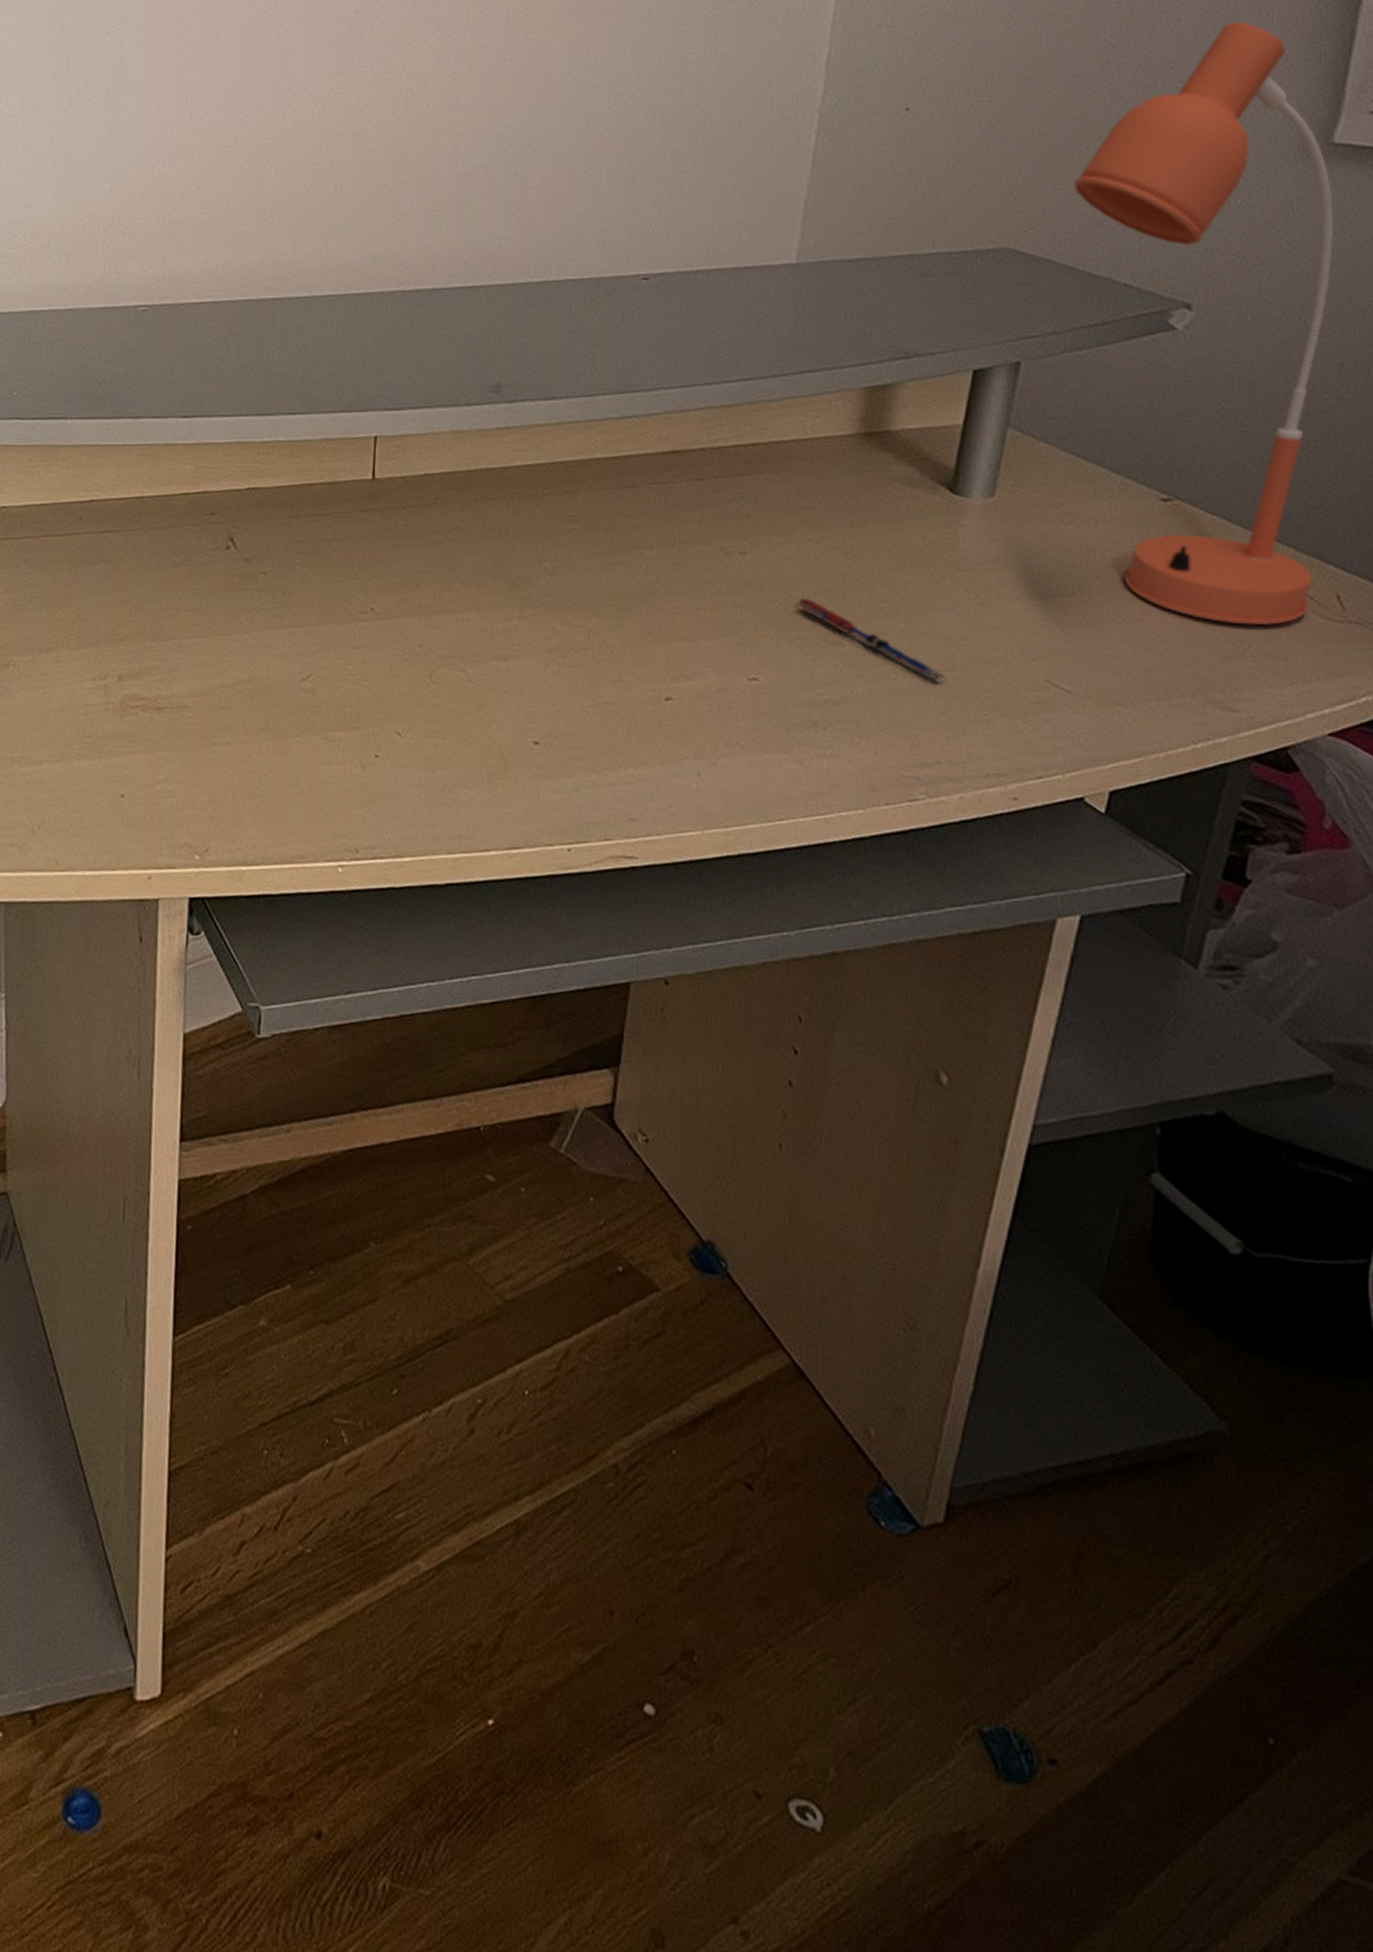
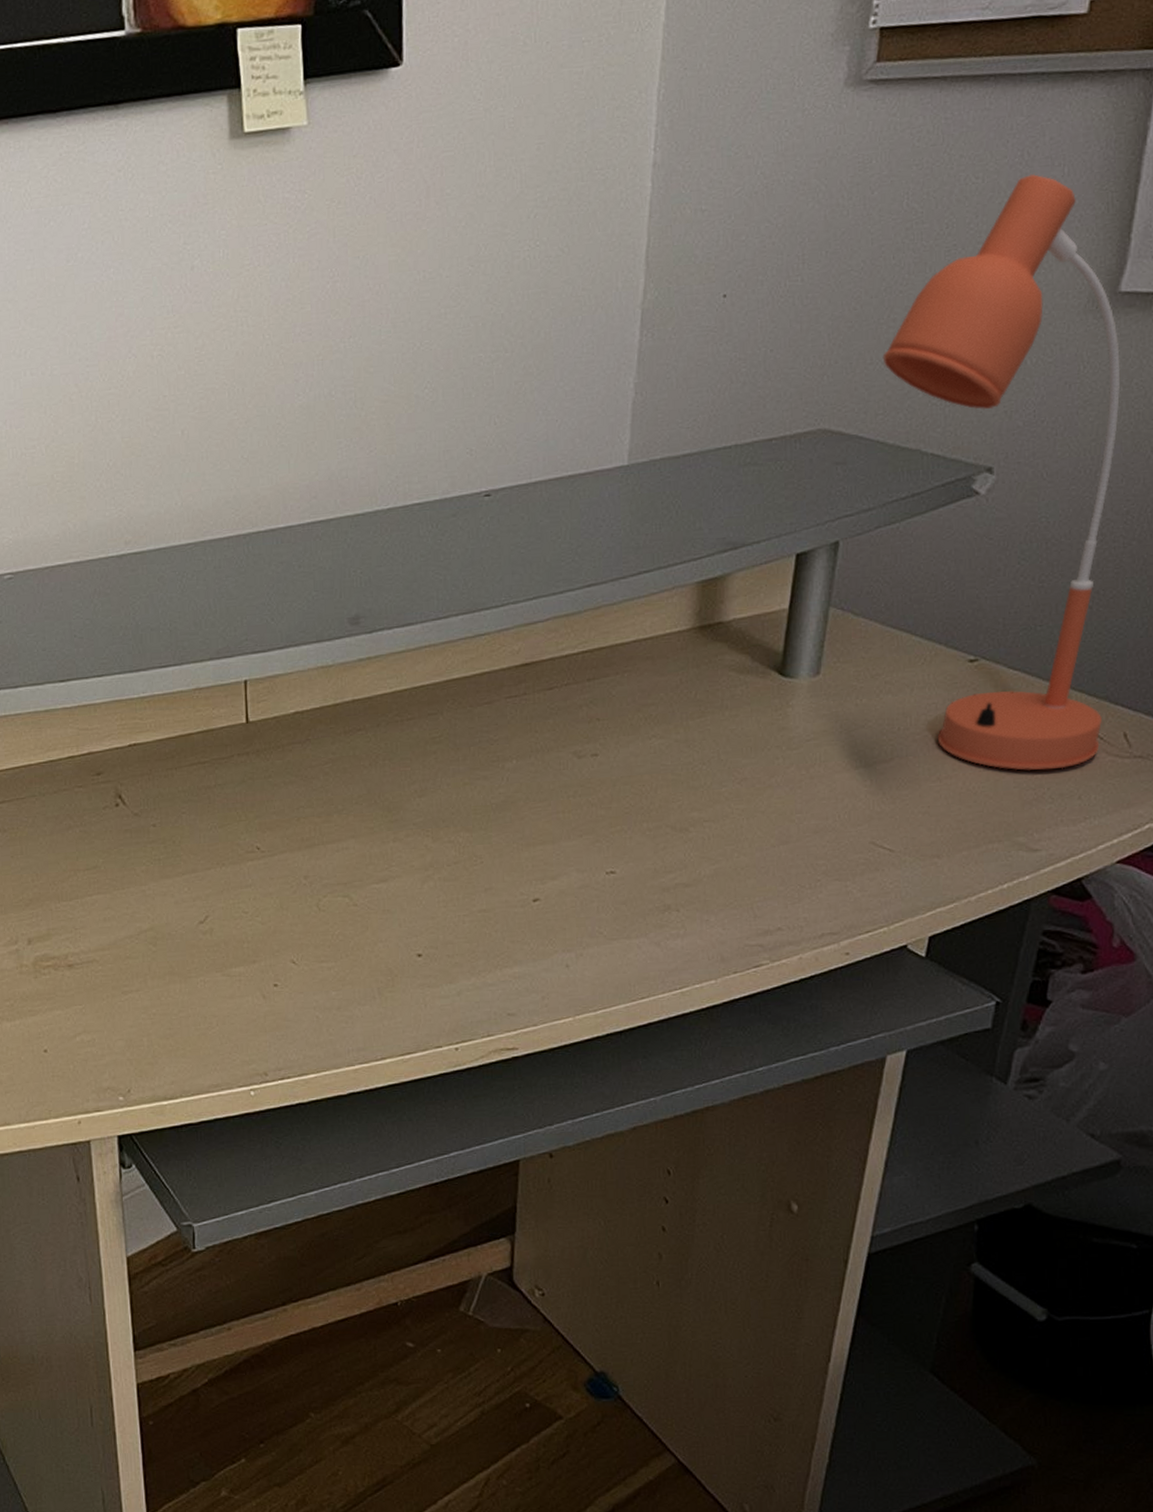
pen: present [796,598,947,681] -> none [645,791,784,855]

